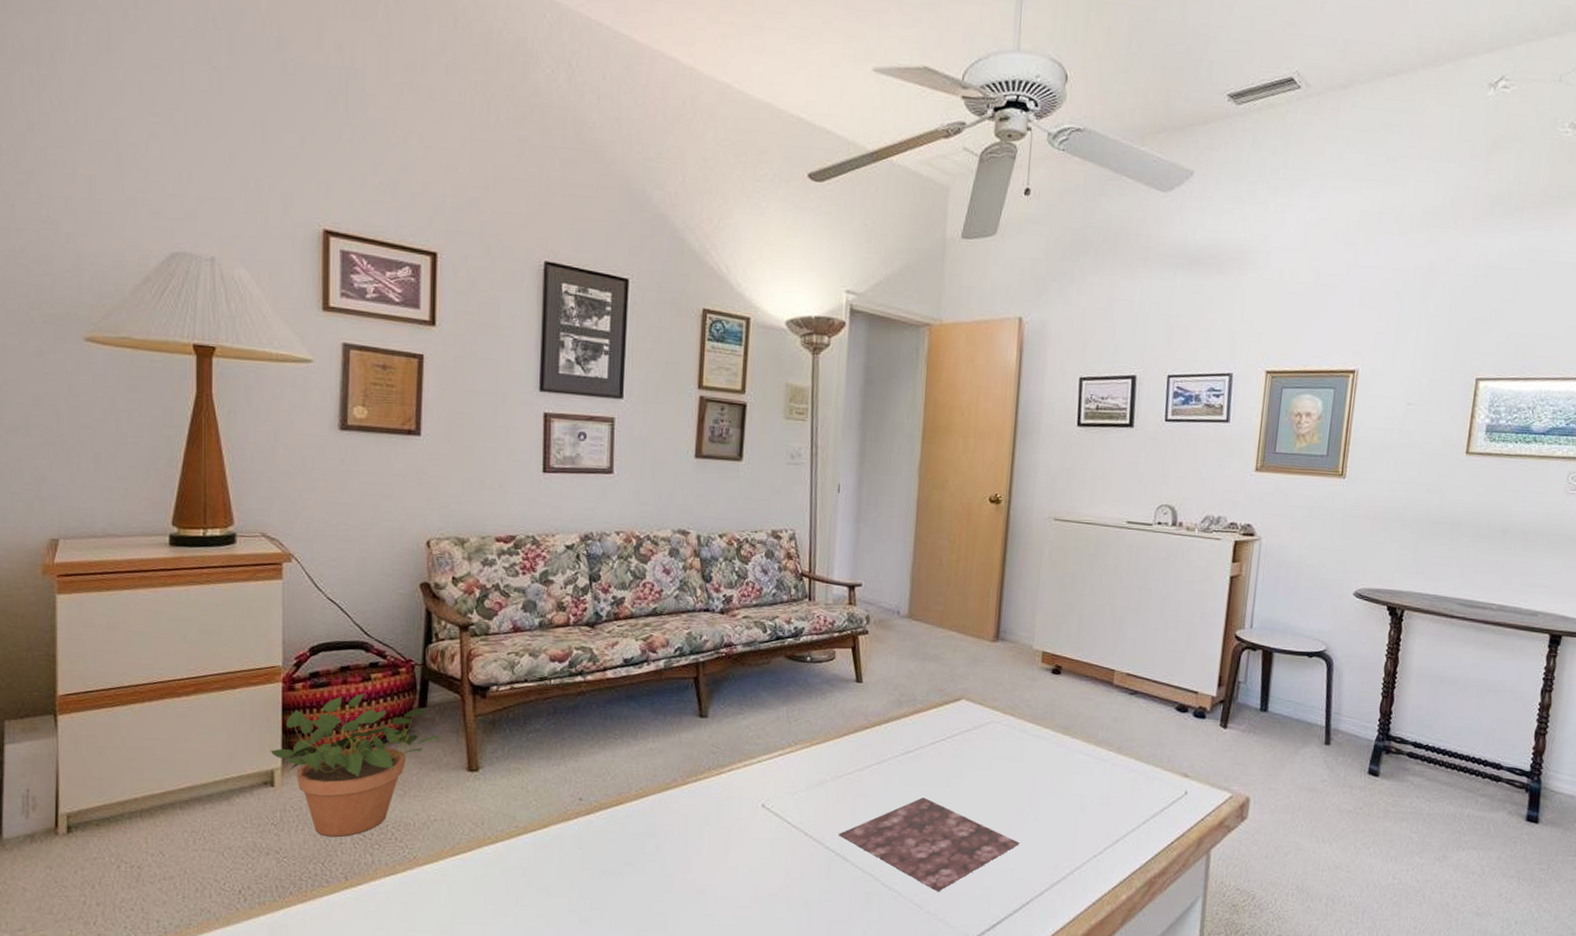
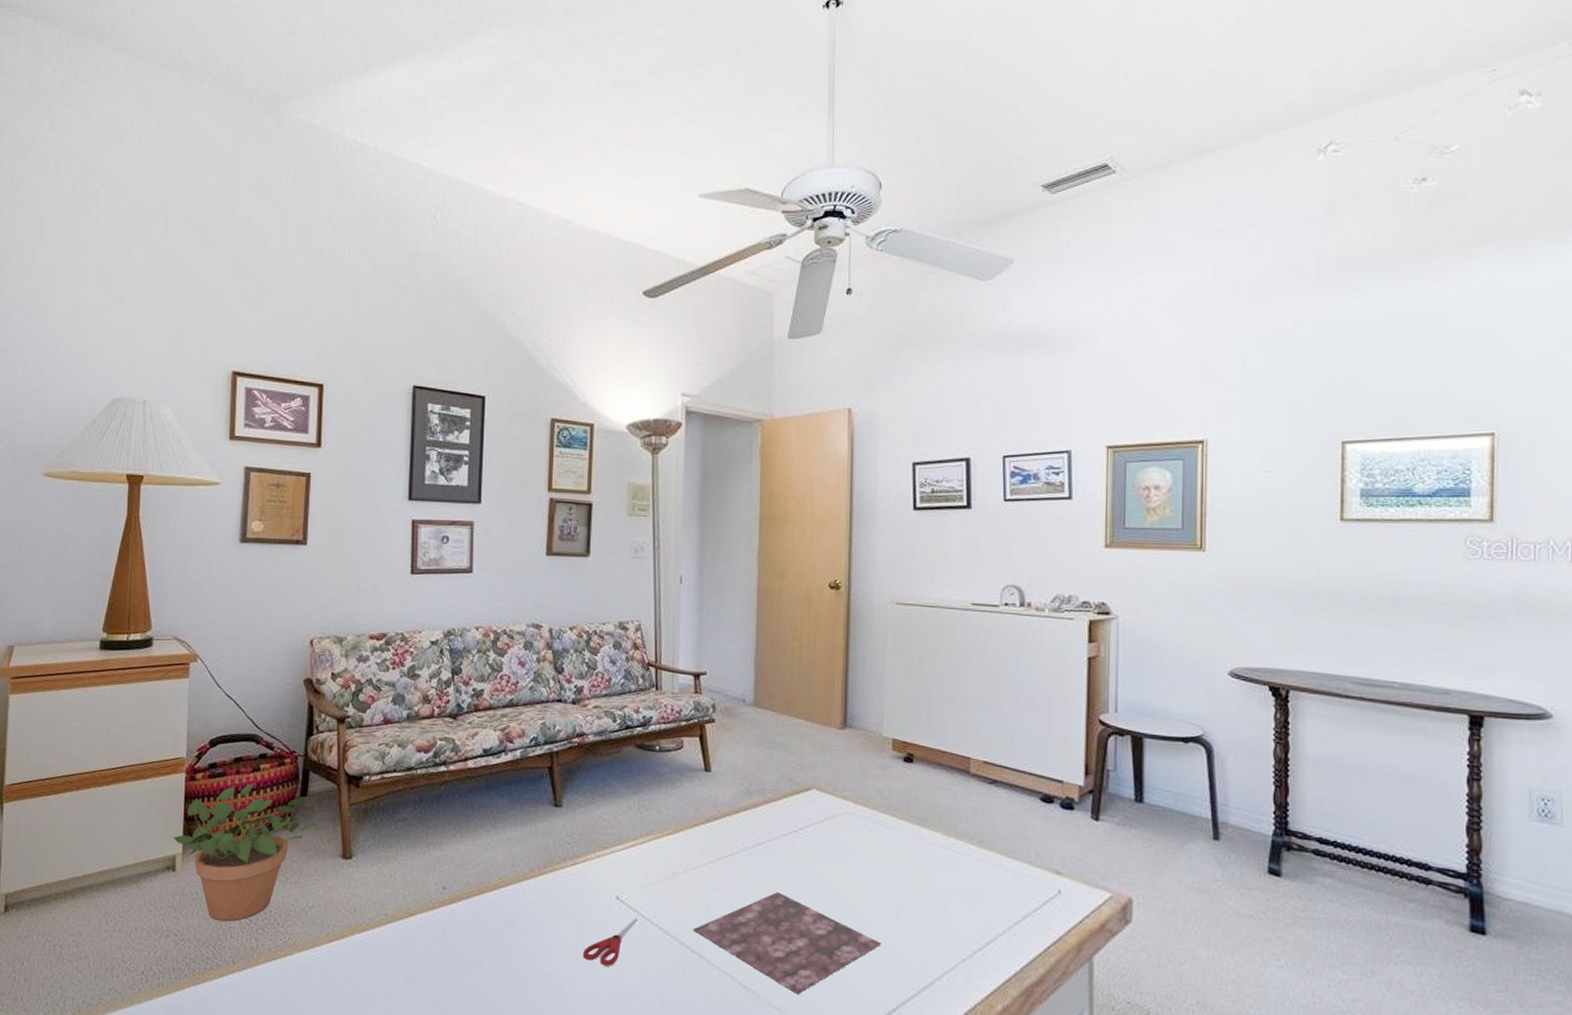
scissors: none [727,824,784,871] -> present [583,917,638,966]

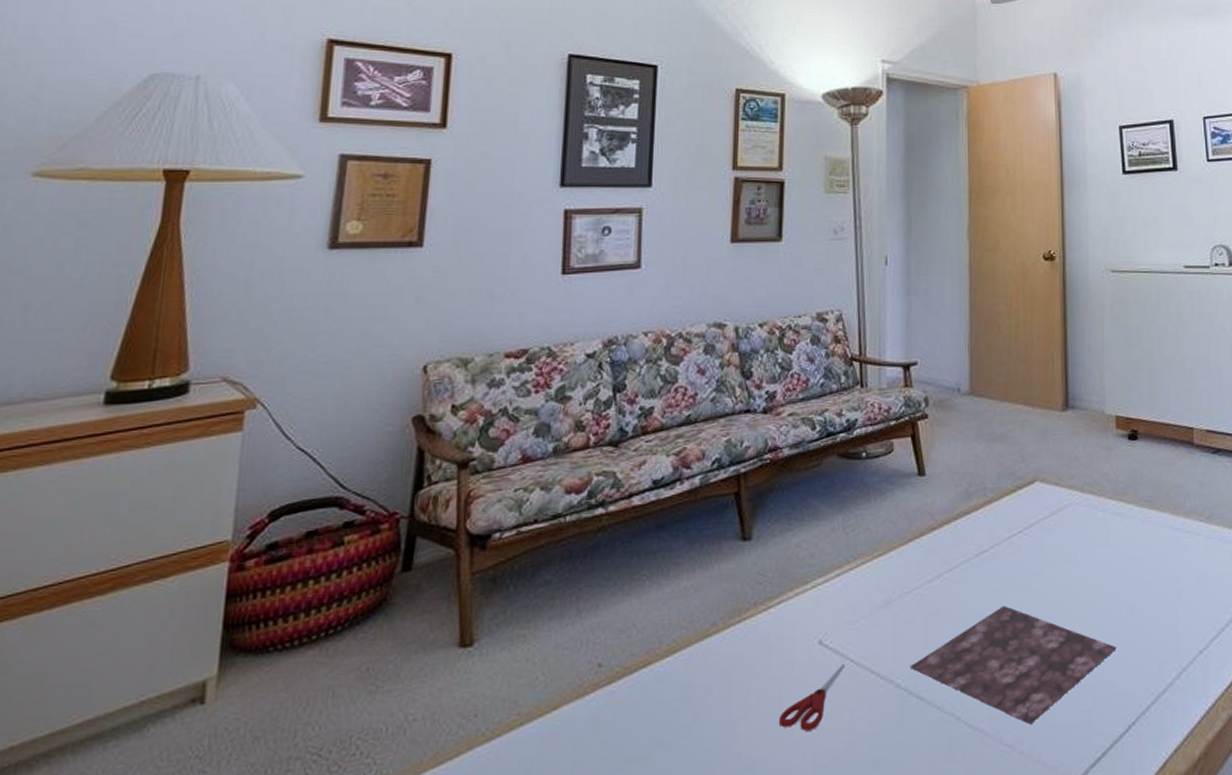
potted plant: present [173,782,320,921] -> none [204,561,429,764]

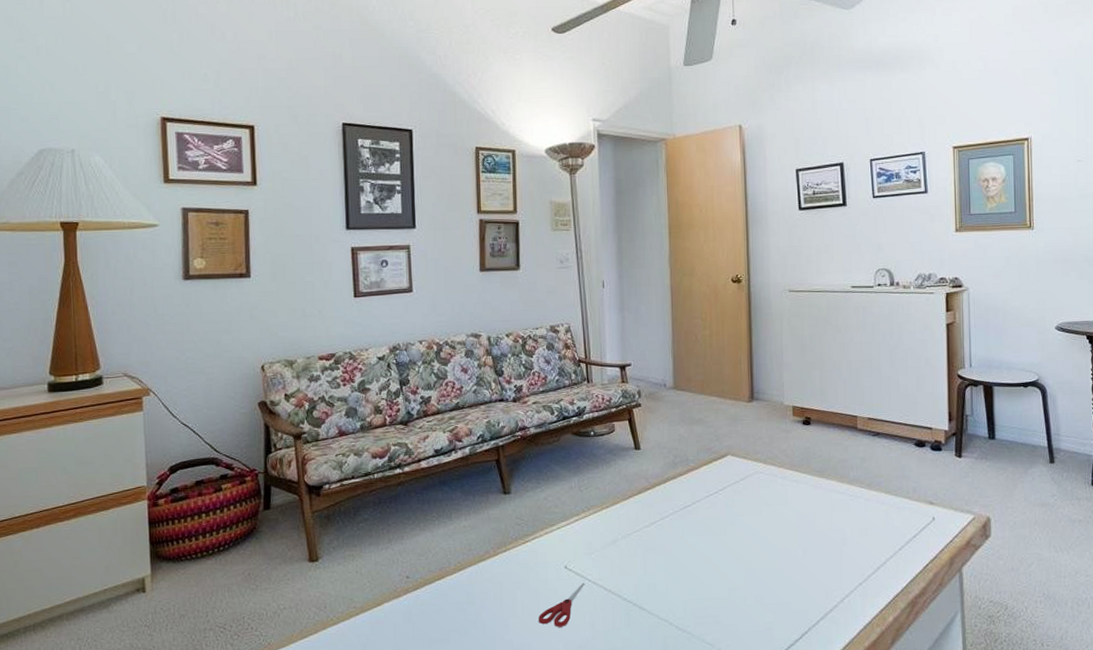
fabric swatch: present [910,606,1117,724] -> none [634,546,793,629]

